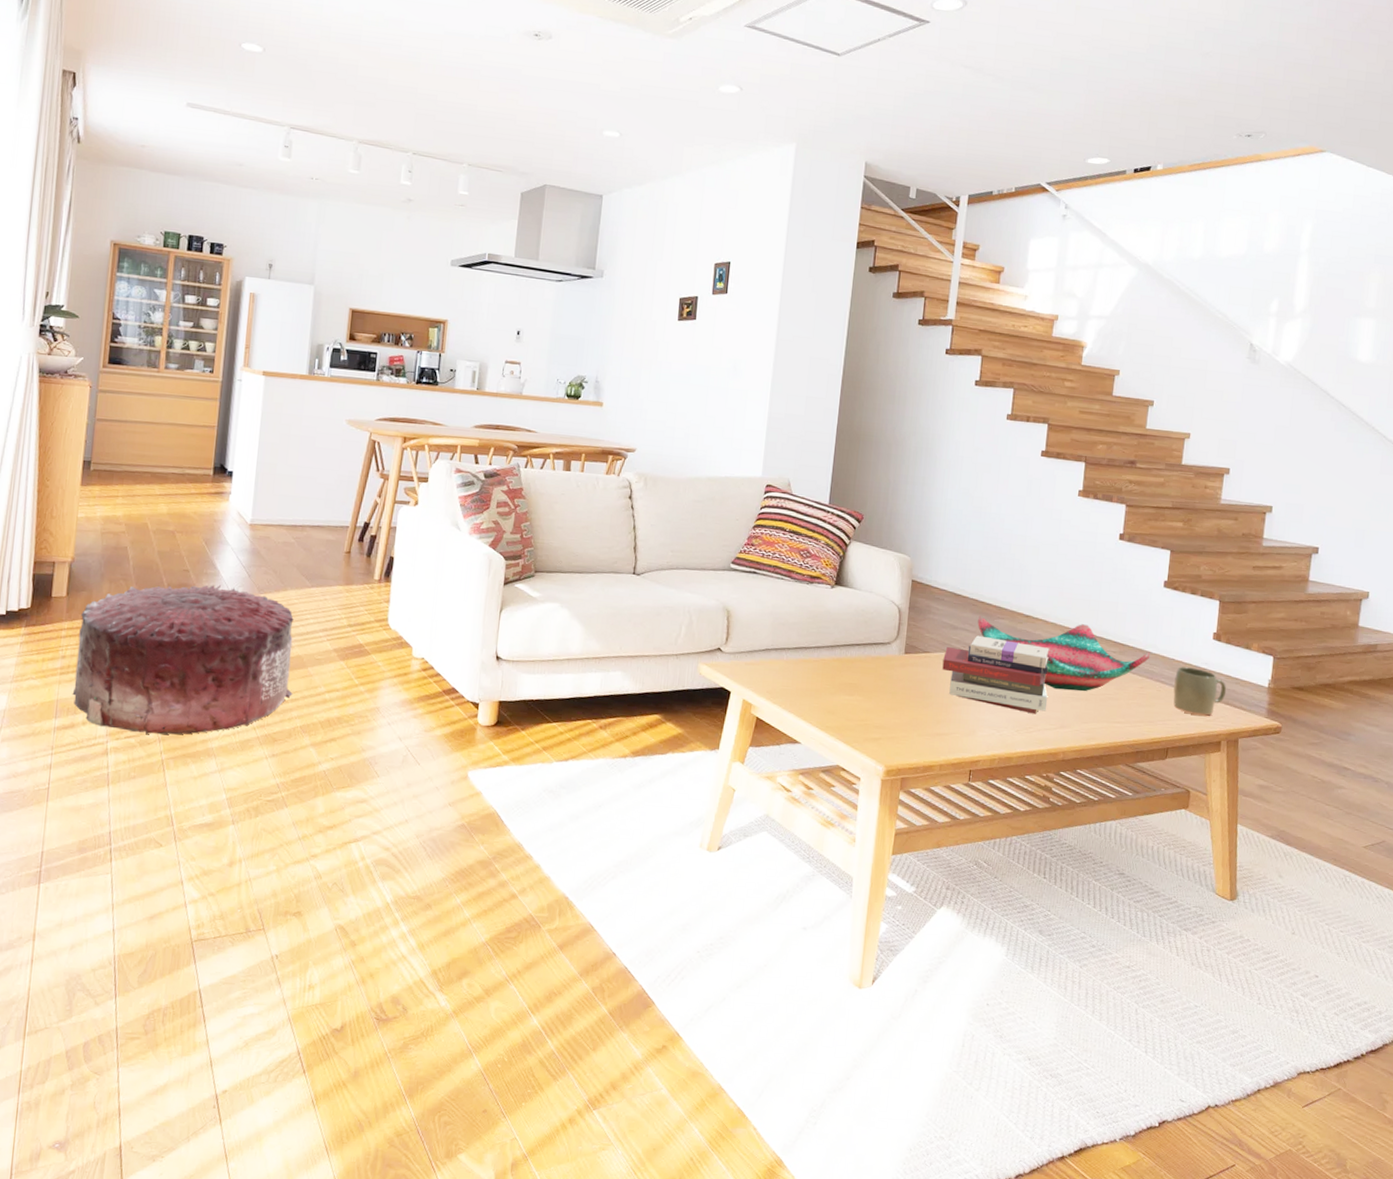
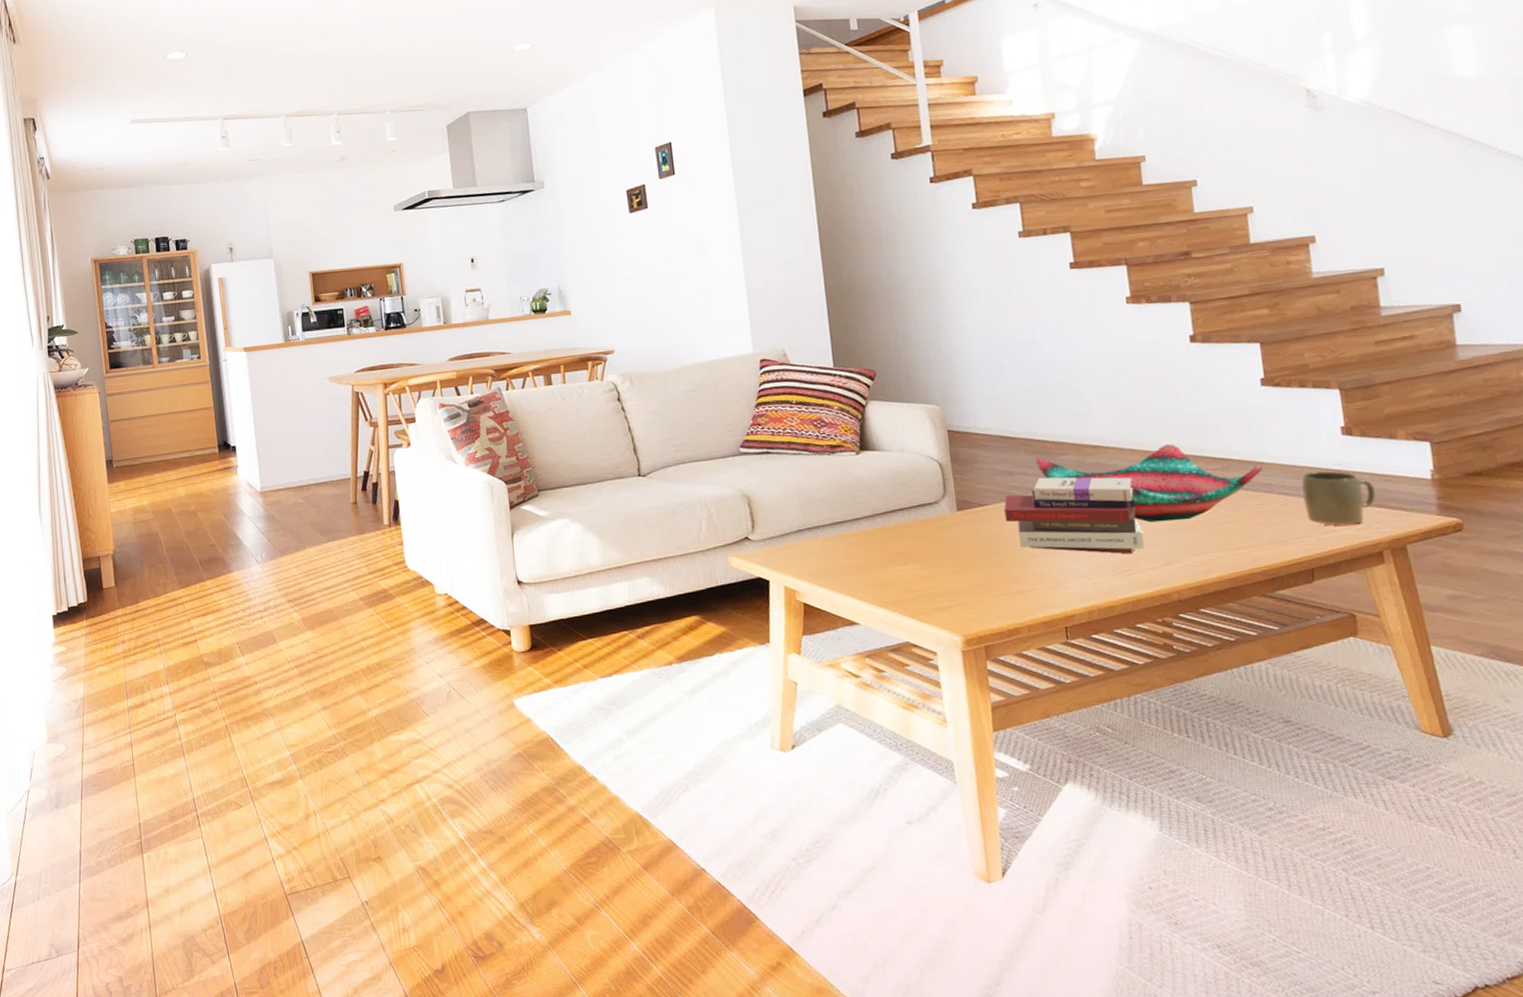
pouf: present [72,584,294,735] -> none [130,553,331,703]

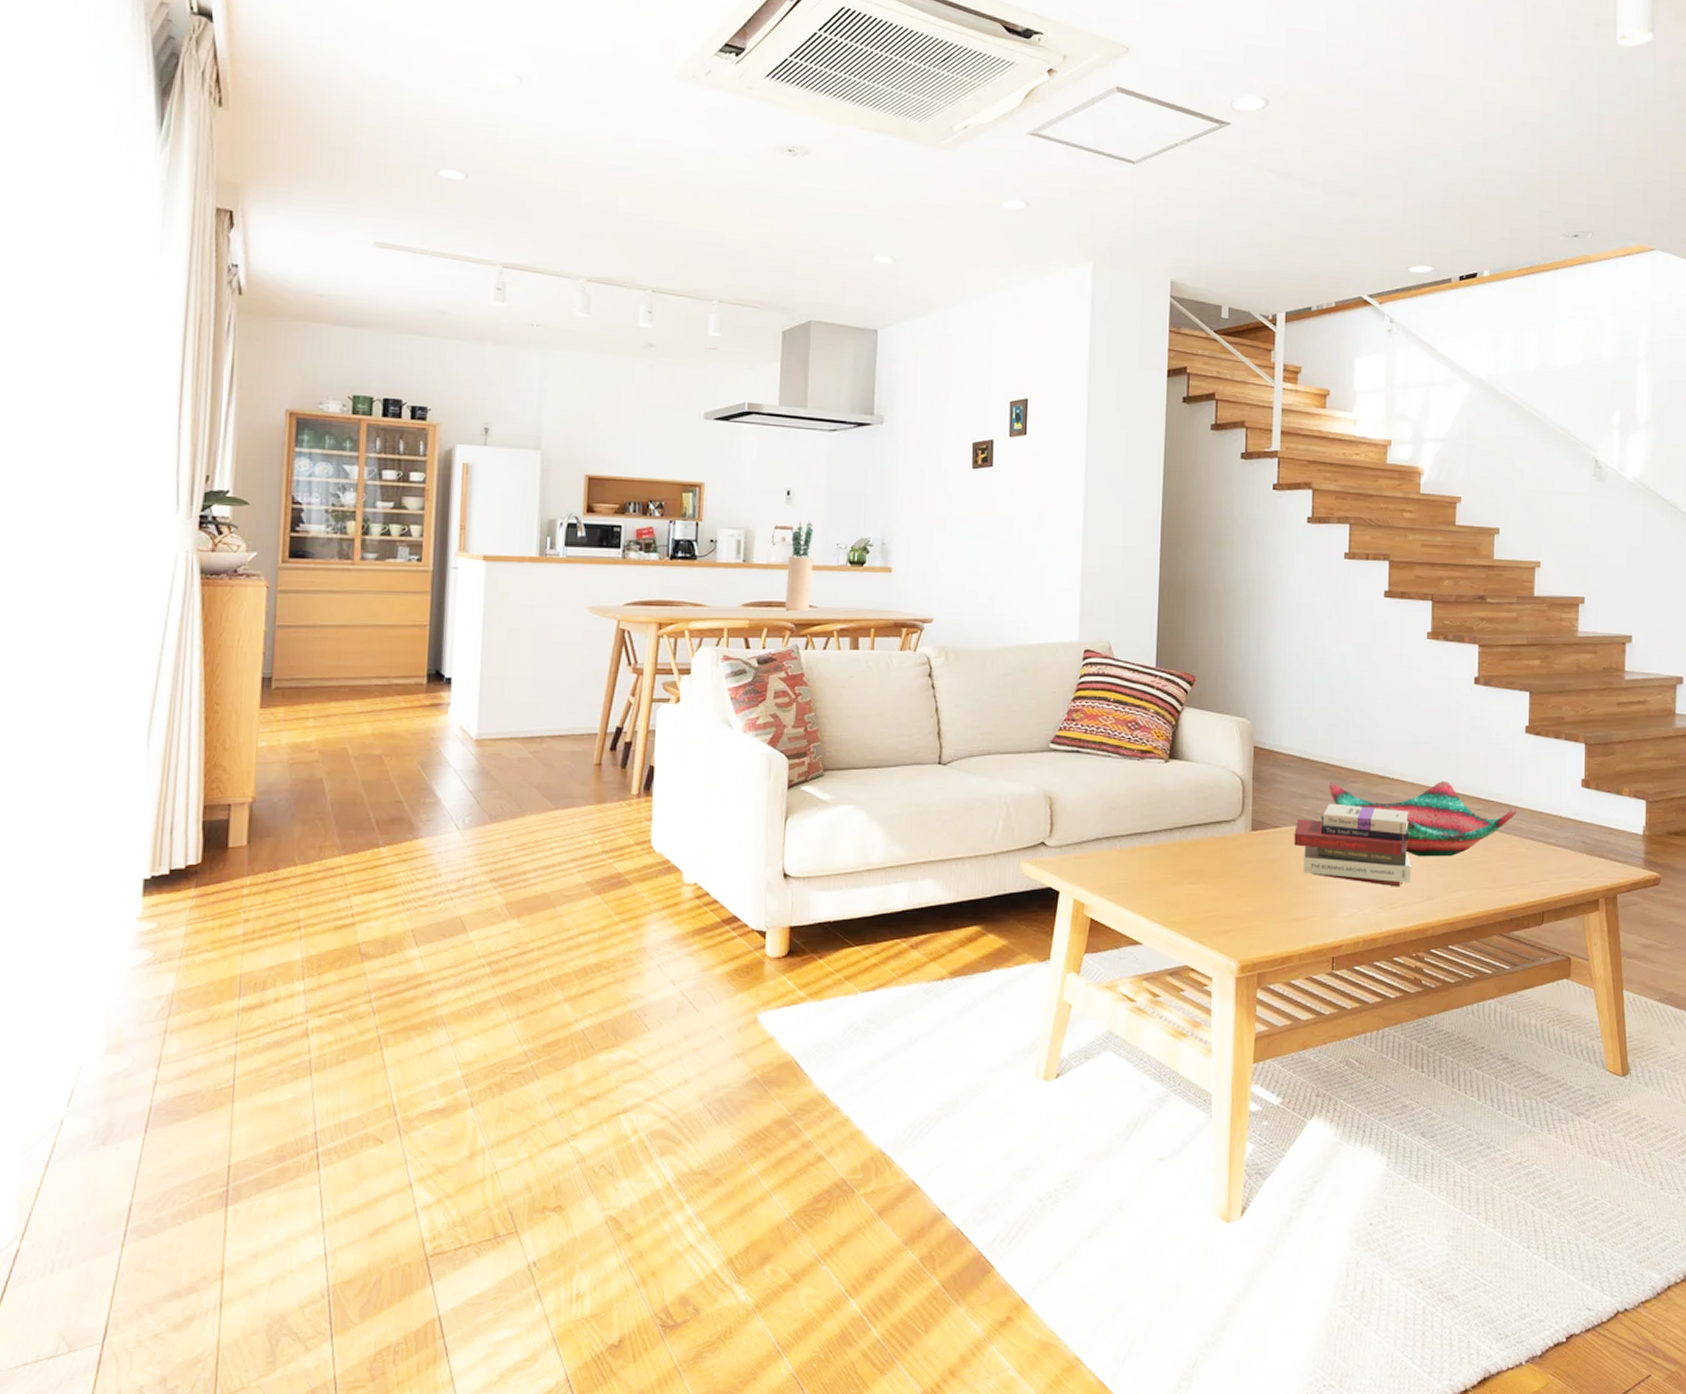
vase: none [480,281,505,360] -> present [785,521,814,612]
mug: present [1301,471,1376,526] -> none [1544,820,1600,872]

